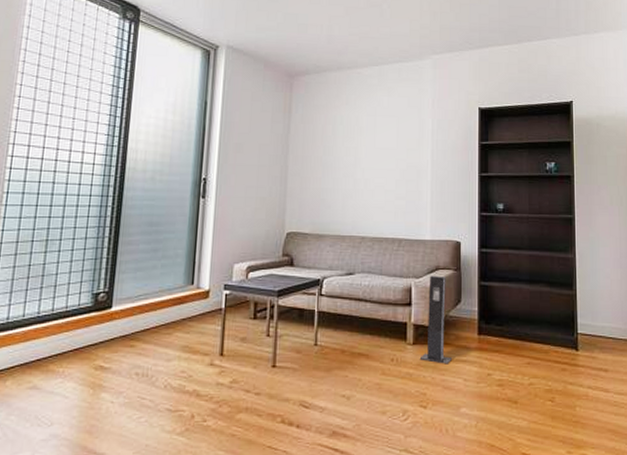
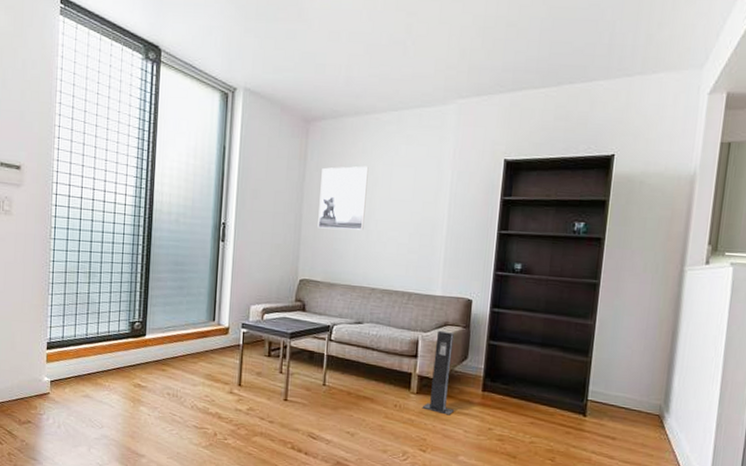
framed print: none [304,117,353,180] -> present [318,166,369,230]

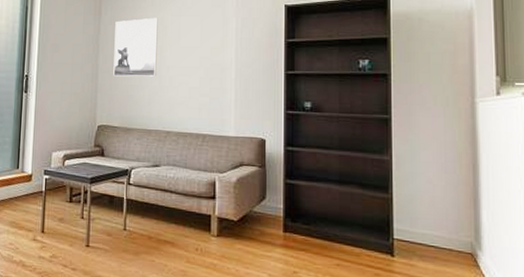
speaker: present [423,330,455,416] -> none [225,171,257,259]

